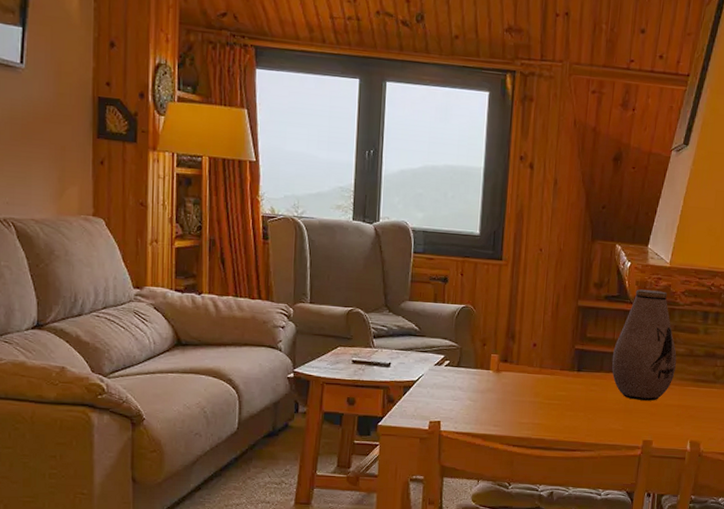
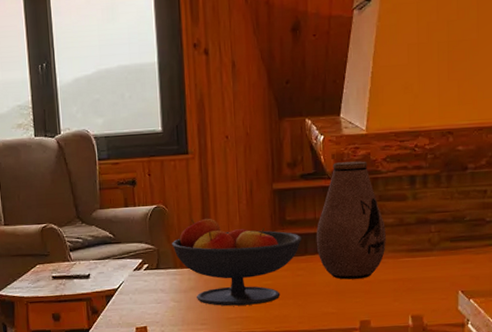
fruit bowl: none [474,323,600,413] -> present [171,218,302,307]

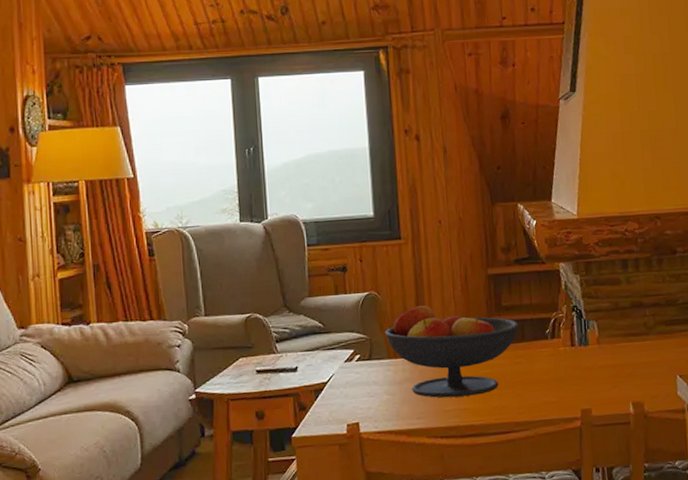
vase: present [316,161,386,280] -> none [532,245,603,367]

